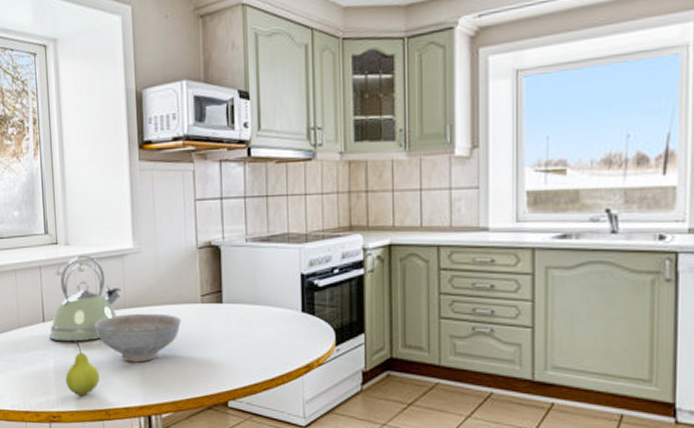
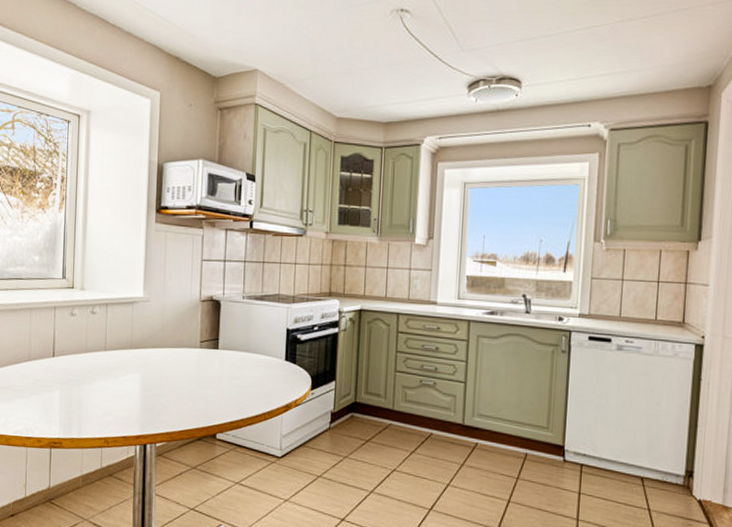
kettle: present [49,255,121,342] -> none [58,299,129,376]
fruit: present [65,339,100,395] -> none [69,374,102,425]
decorative bowl: present [95,313,182,363] -> none [102,353,181,397]

